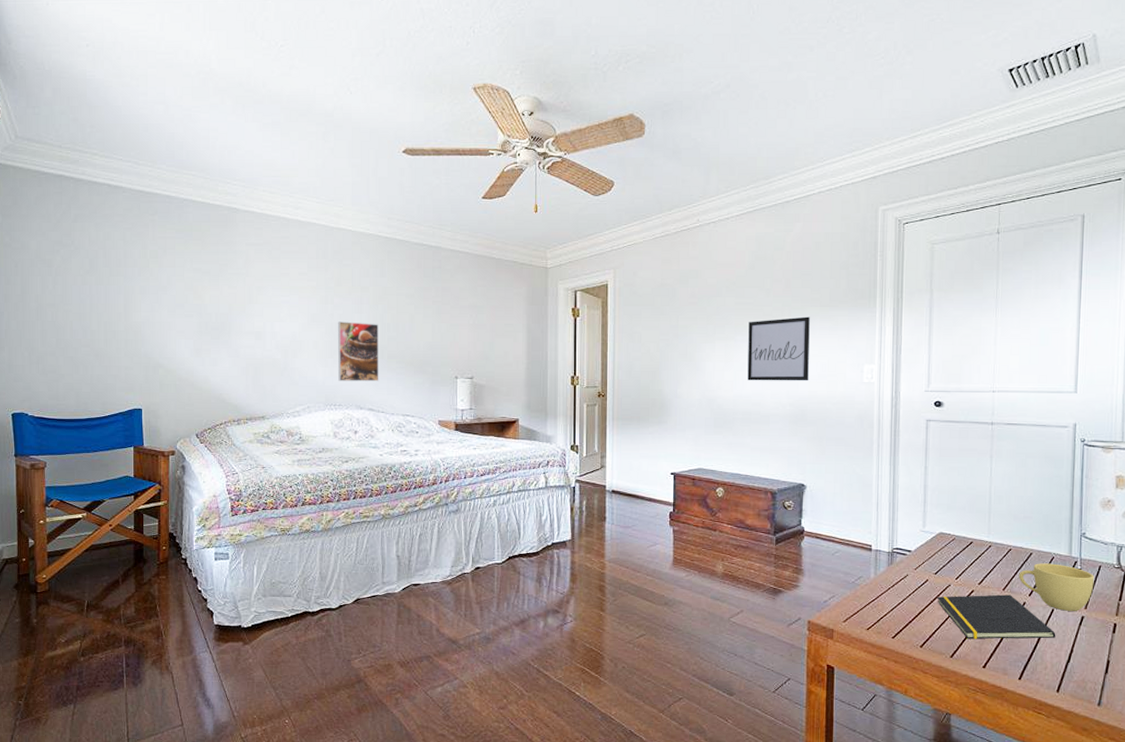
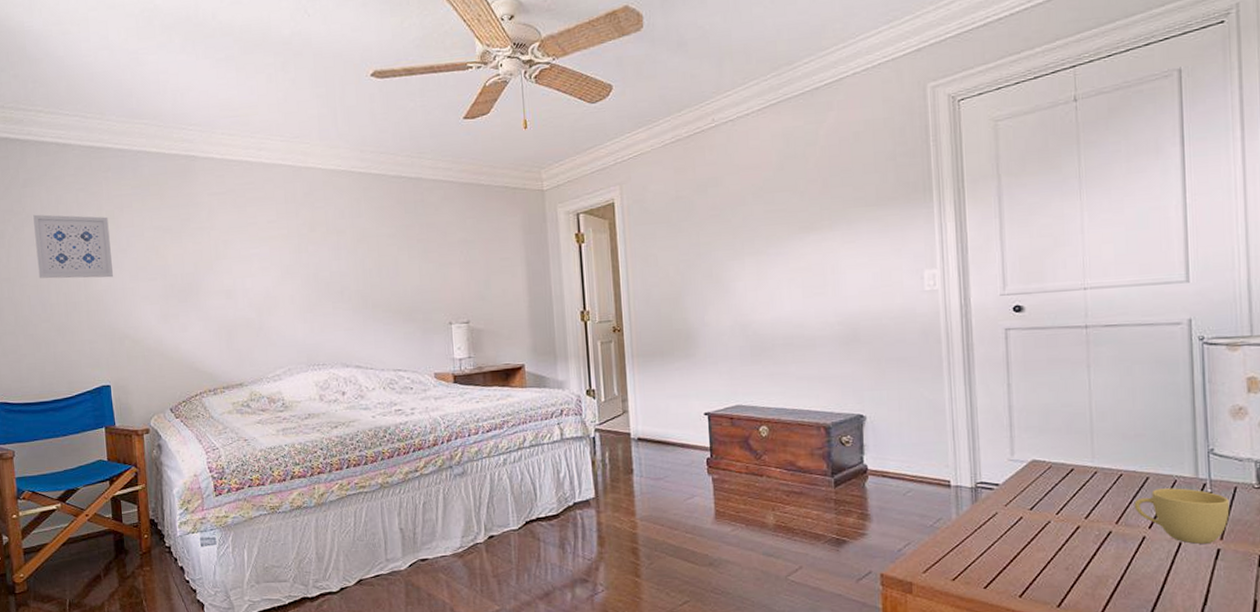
wall art: none [81,248,152,311] -> present [33,214,113,279]
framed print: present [337,322,379,382] -> none [314,270,365,338]
wall art: present [747,316,810,381] -> none [782,219,858,300]
notepad: present [937,594,1056,640] -> none [1035,528,1187,584]

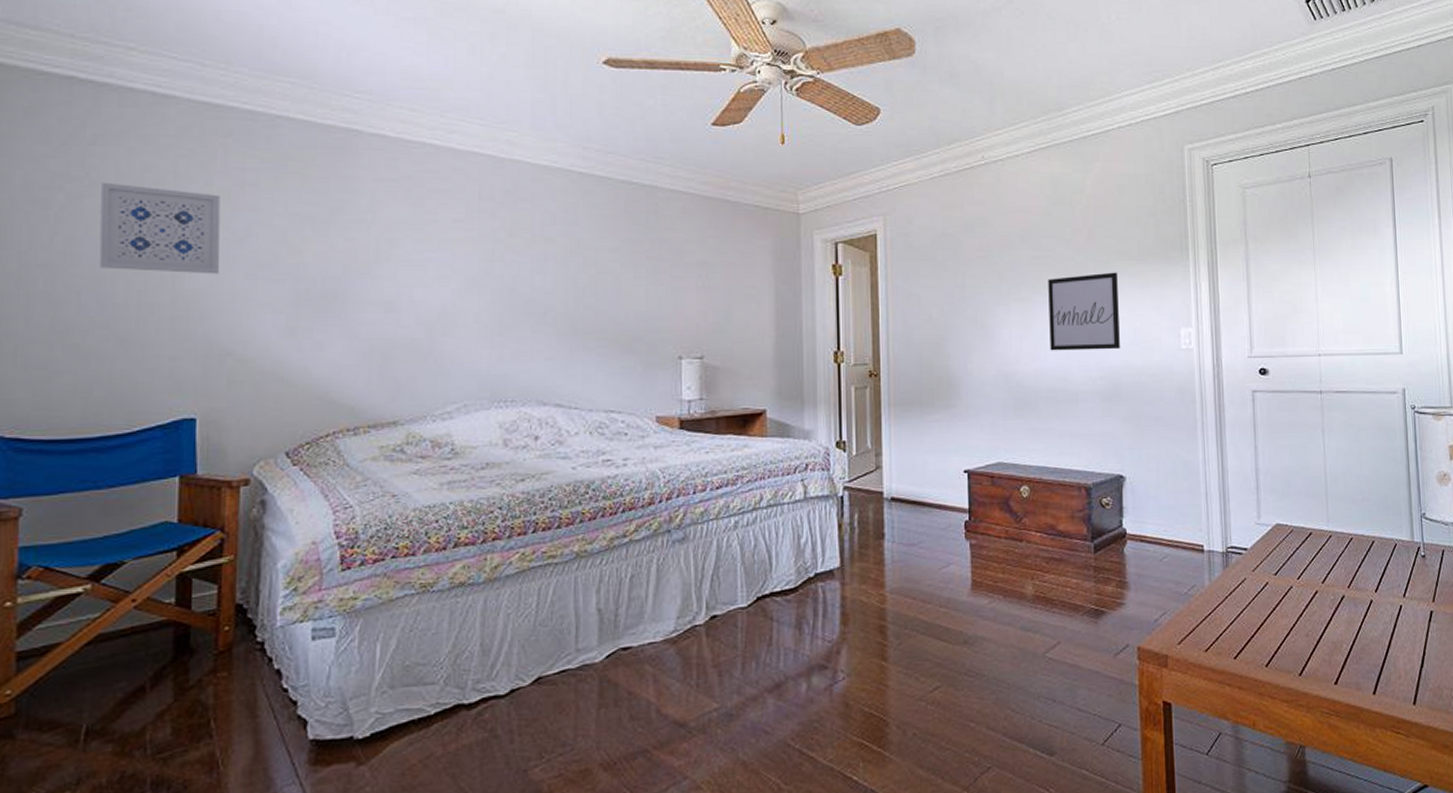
wall art: none [782,219,858,300] -> present [1048,272,1120,351]
cup: present [1134,488,1230,544] -> none [1362,551,1439,607]

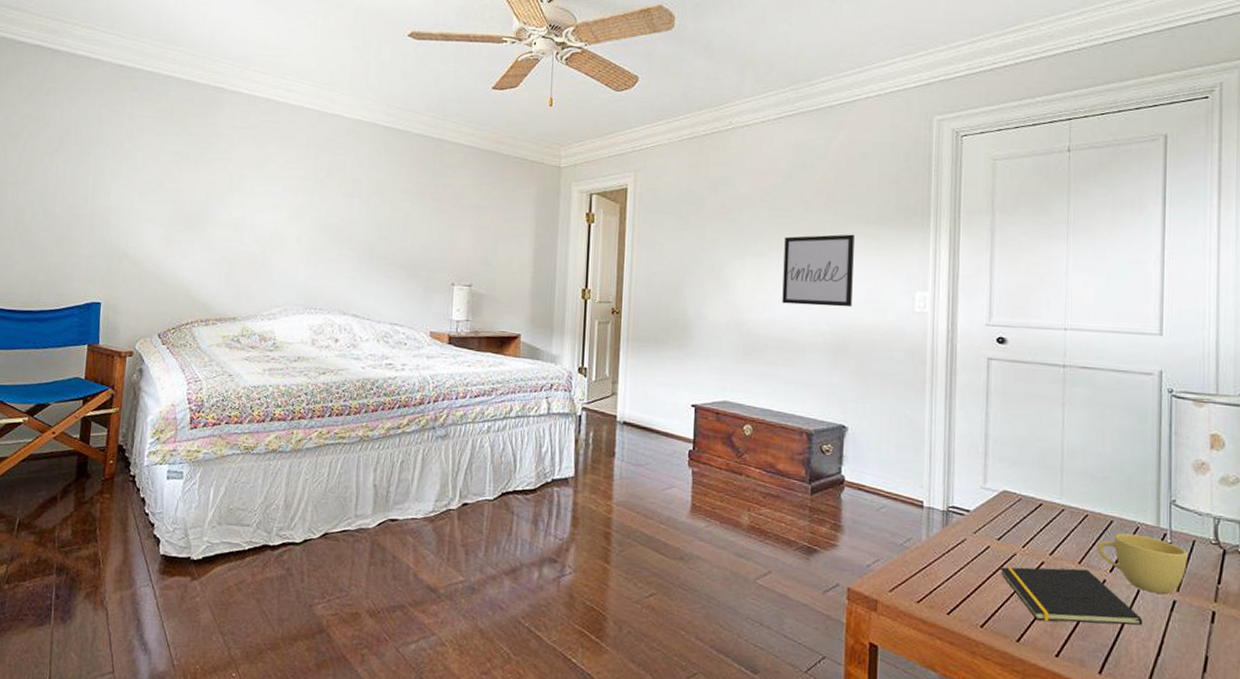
wall art: present [99,182,220,275] -> none [46,123,127,196]
notepad: none [1279,592,1407,651] -> present [1000,567,1143,626]
cup: none [1362,551,1439,607] -> present [1097,533,1188,594]

